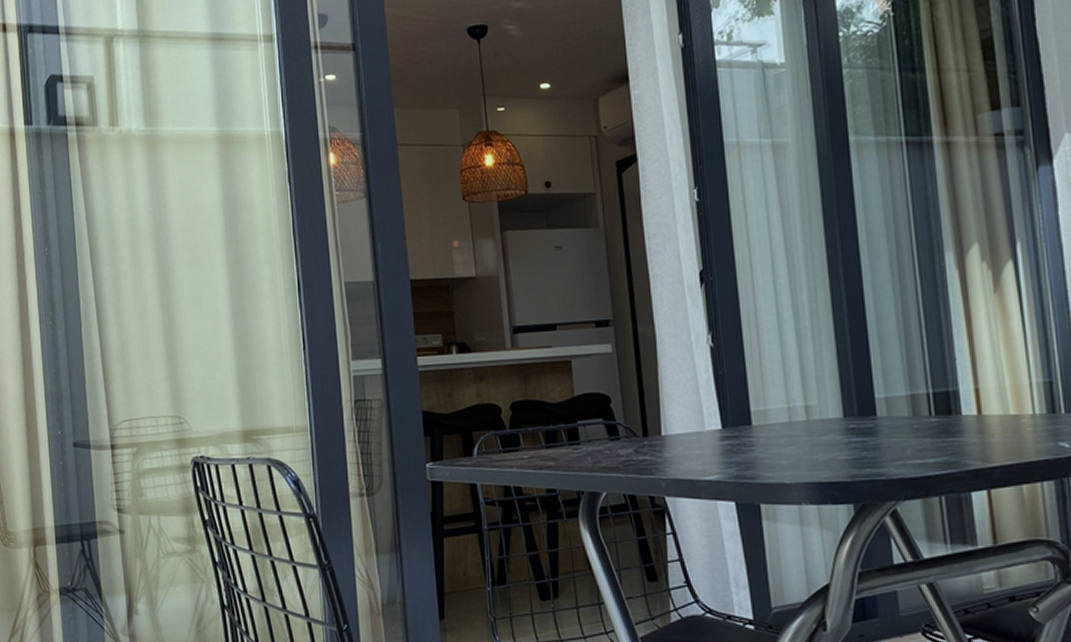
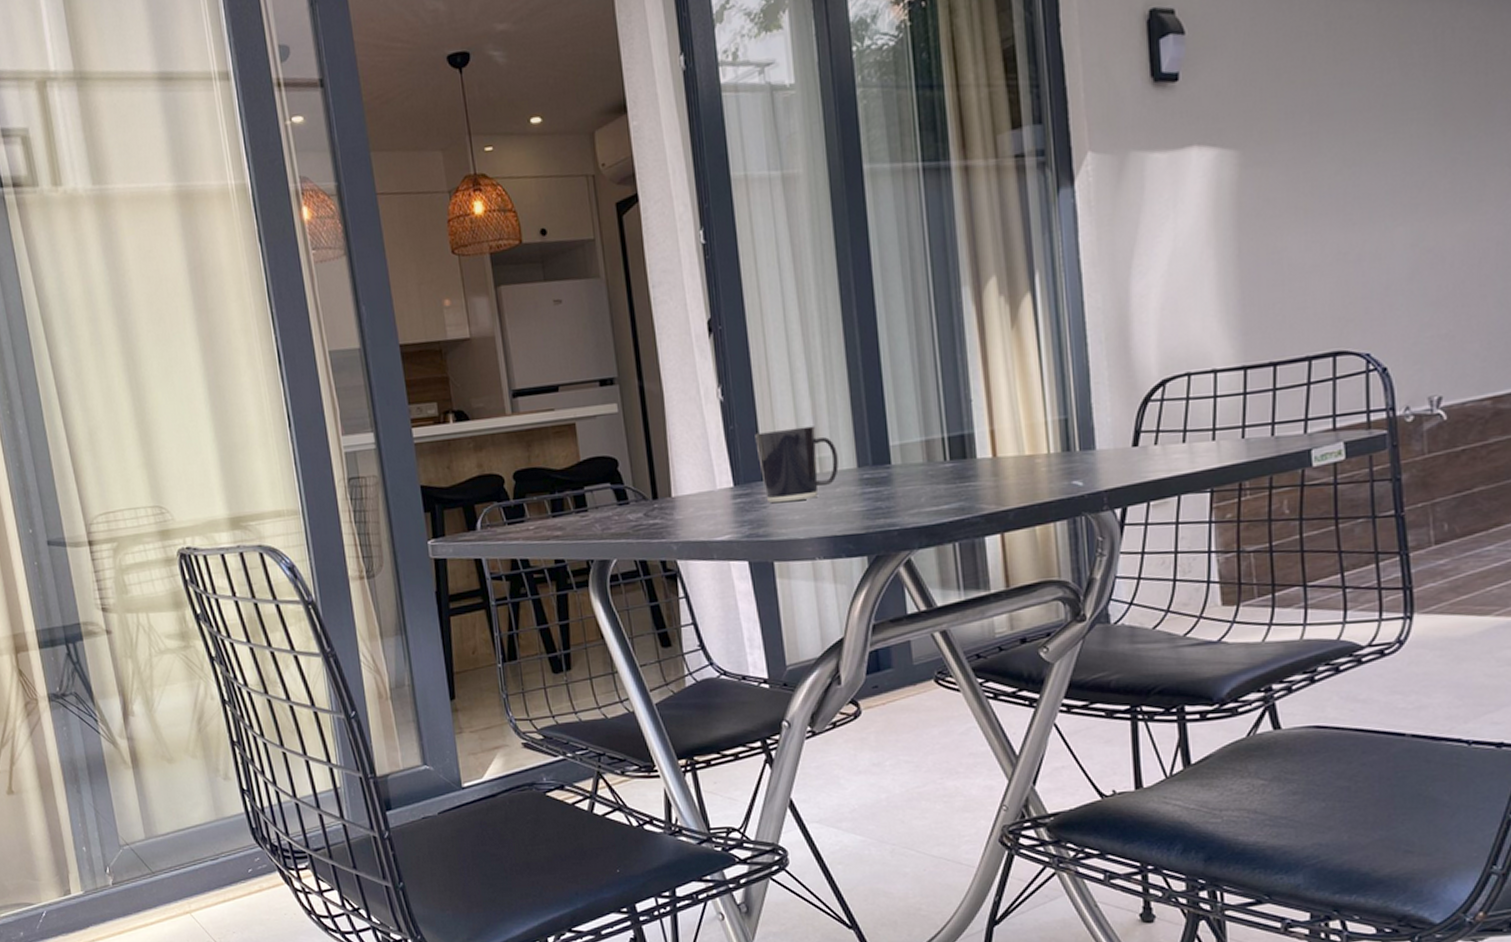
mug: none [743,375,825,447] -> present [755,426,839,504]

